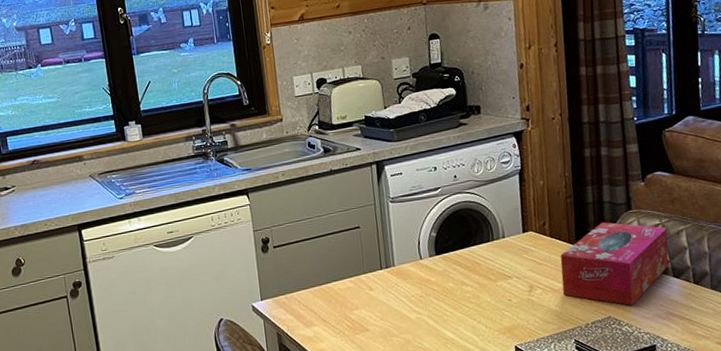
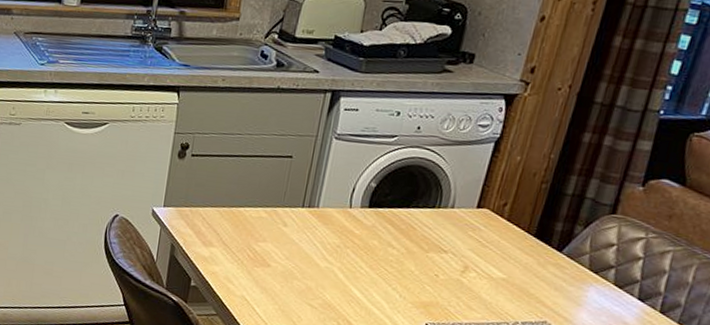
tissue box: present [560,222,669,306] -> none [499,219,652,317]

